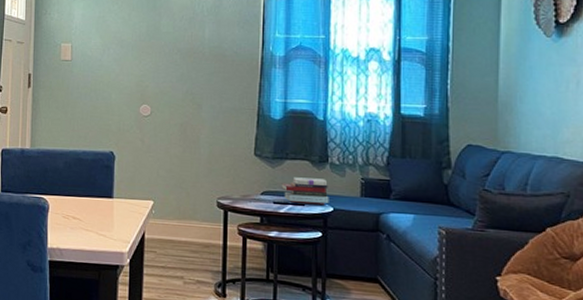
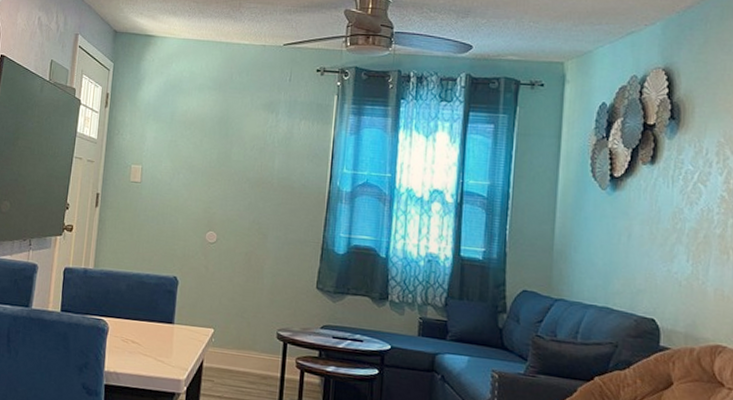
books: present [281,177,329,206] -> none [341,312,387,343]

